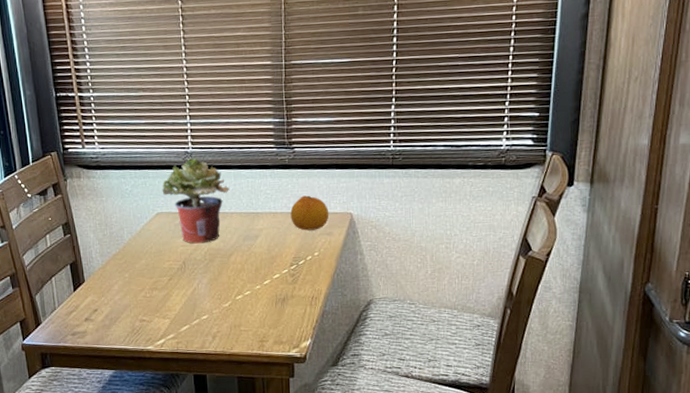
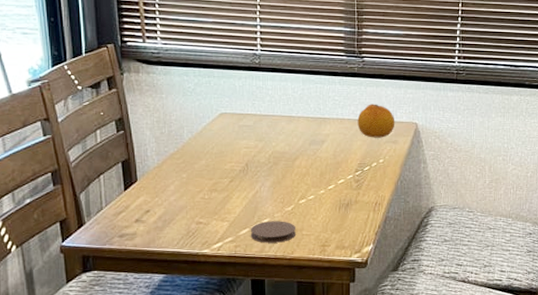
potted plant: present [162,158,229,244] -> none [227,61,297,146]
coaster: none [190,317,235,339] -> present [250,221,297,243]

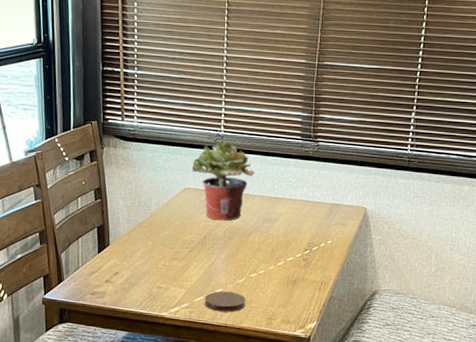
potted plant: none [227,61,297,146] -> present [191,141,255,221]
fruit: present [357,104,395,138] -> none [309,186,345,220]

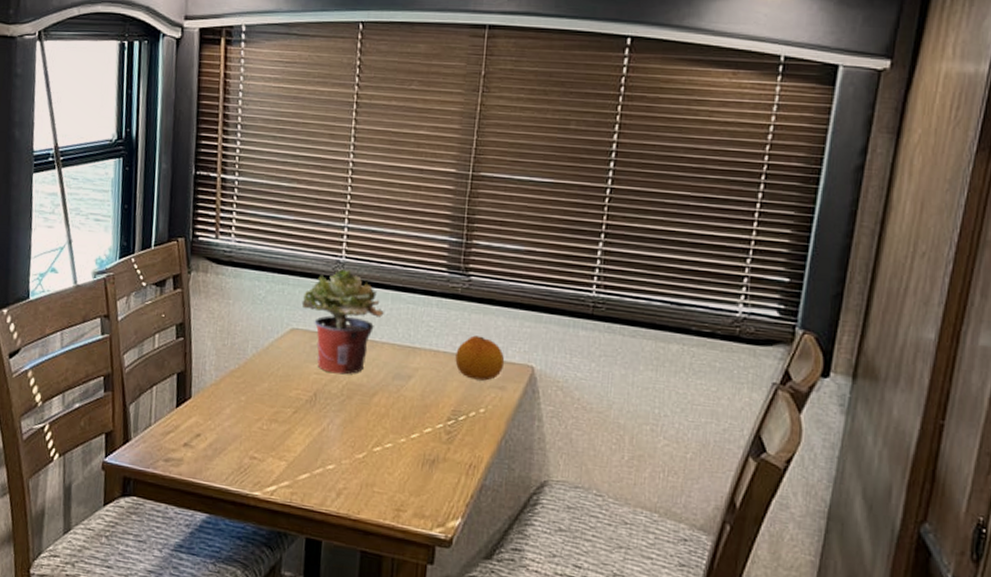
coaster: present [204,291,246,312] -> none [310,467,367,498]
fruit: none [309,186,345,220] -> present [455,335,505,381]

